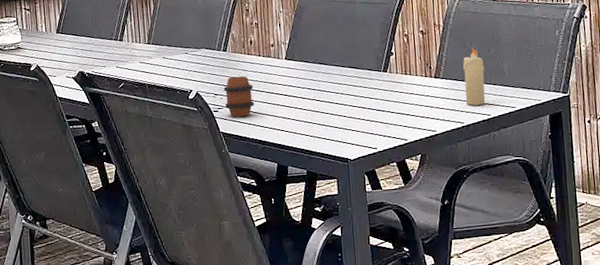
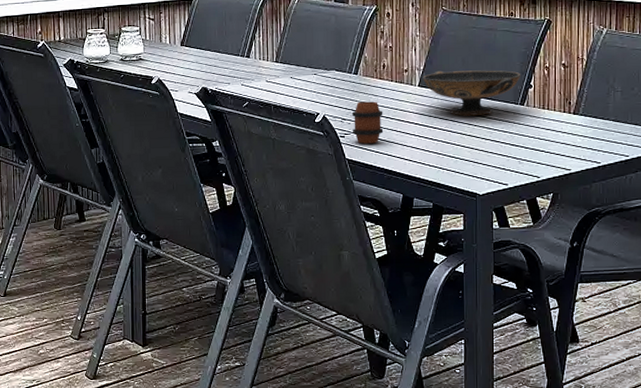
decorative bowl: none [288,40,382,86] -> present [422,70,521,116]
candle: present [463,47,486,106] -> none [604,83,626,145]

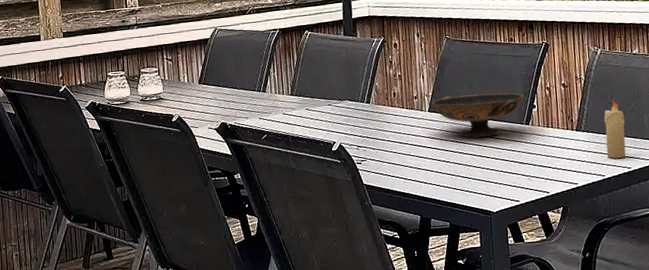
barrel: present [351,101,384,144] -> none [366,128,398,169]
candle: none [604,83,626,145] -> present [604,100,626,159]

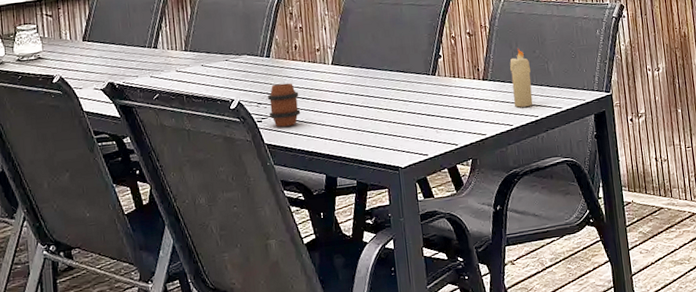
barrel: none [366,128,398,169] -> present [267,83,301,127]
decorative bowl: present [431,93,525,138] -> none [334,43,430,91]

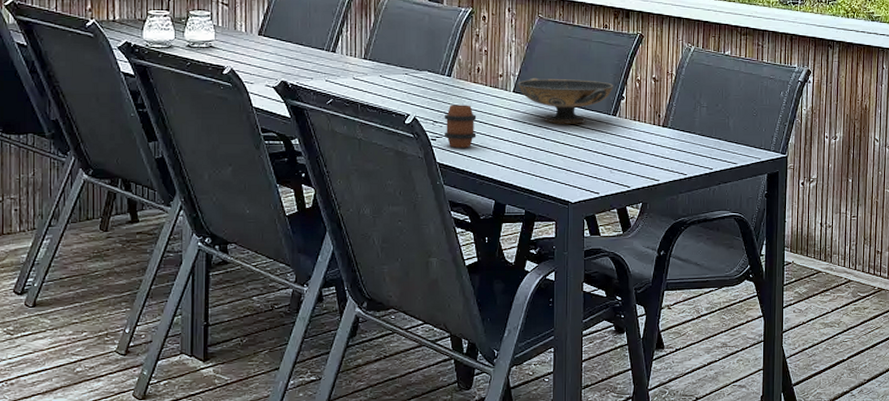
decorative bowl: none [334,43,430,91] -> present [517,77,614,124]
candle: present [510,48,533,108] -> none [690,99,711,158]

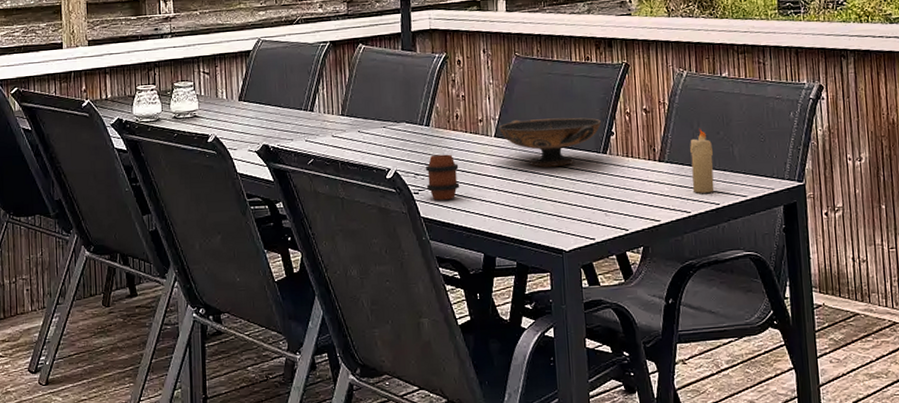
candle: none [690,99,711,158] -> present [690,128,715,193]

